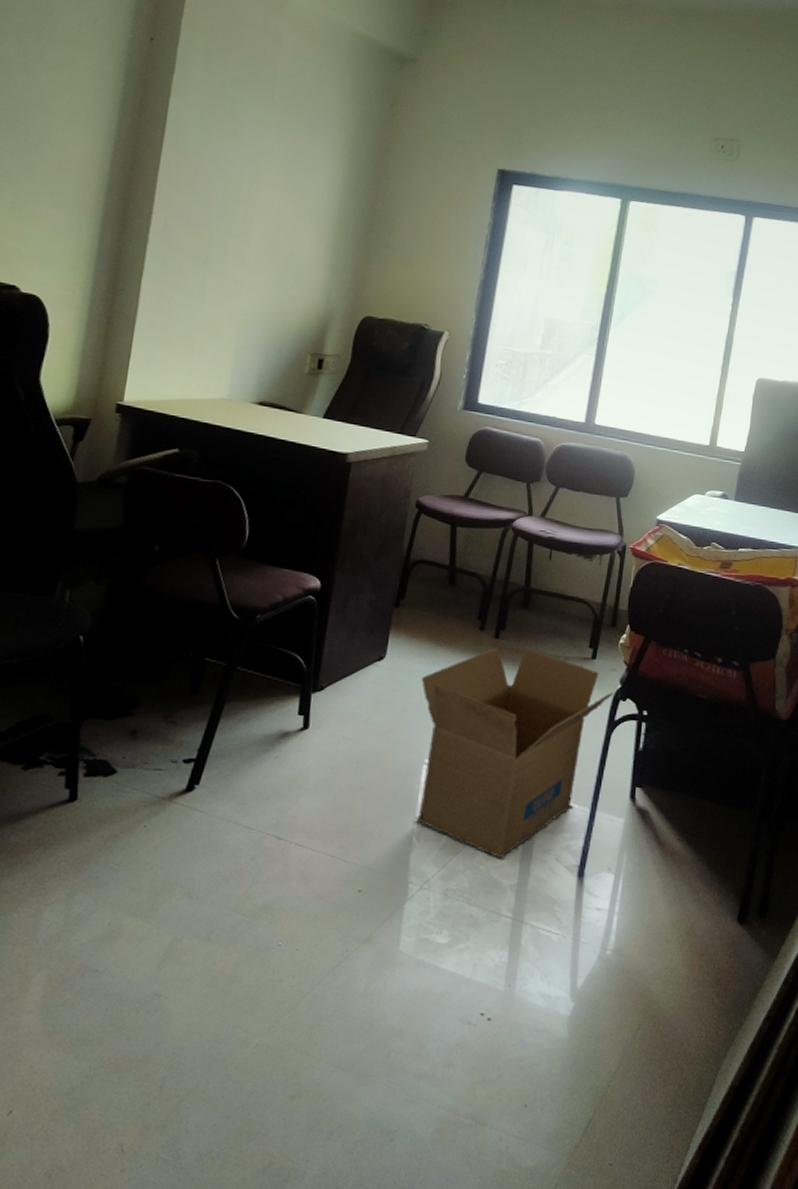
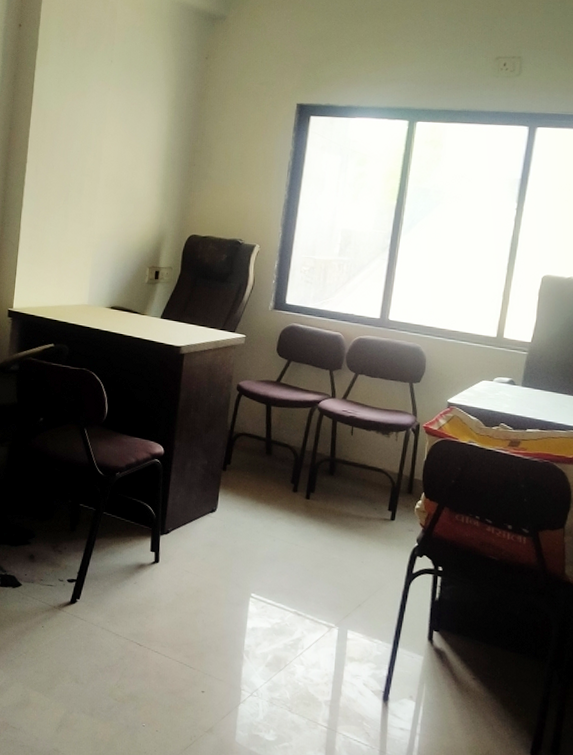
cardboard box: present [414,647,614,860] -> none [244,506,411,680]

